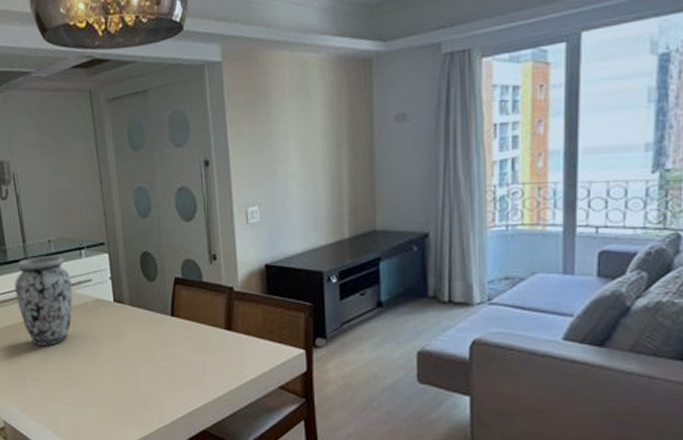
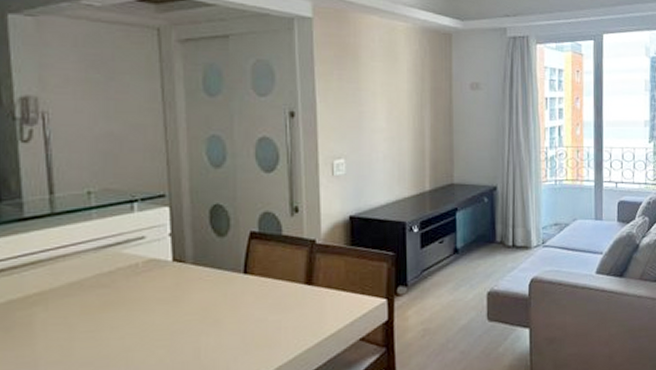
vase: present [15,256,73,346] -> none [32,210,118,321]

